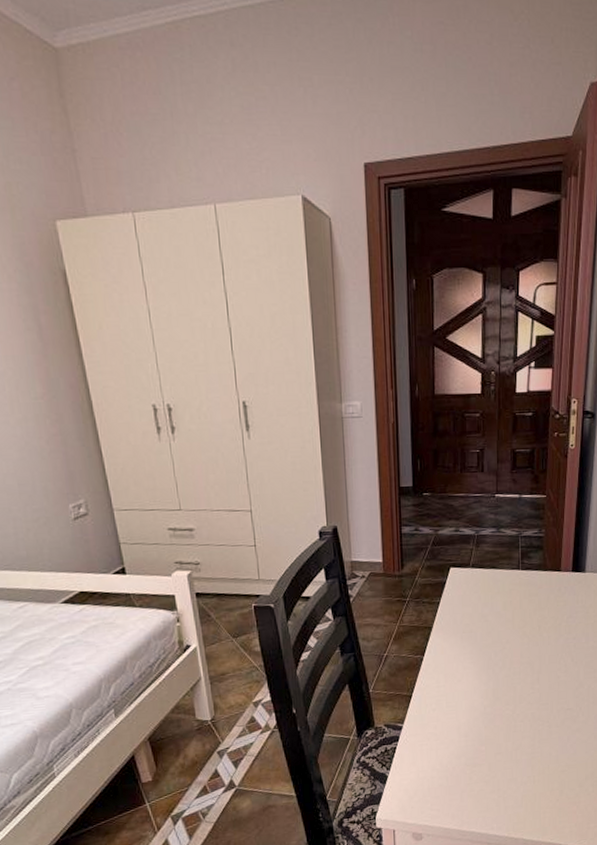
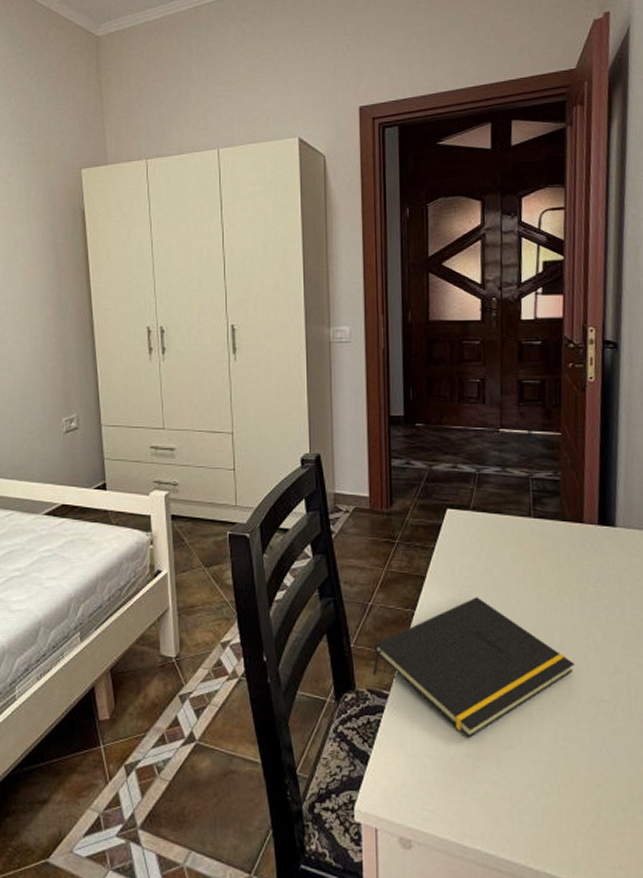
notepad: none [389,640,550,751] -> present [373,597,575,738]

